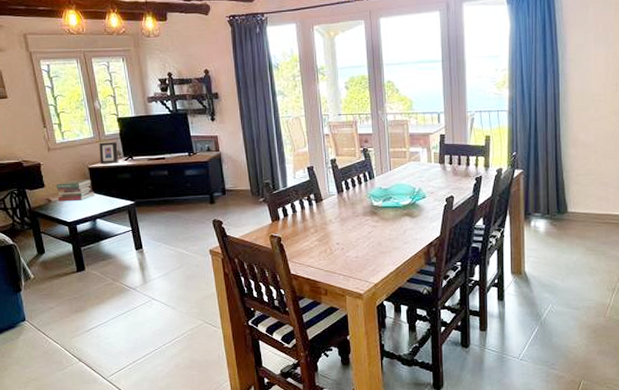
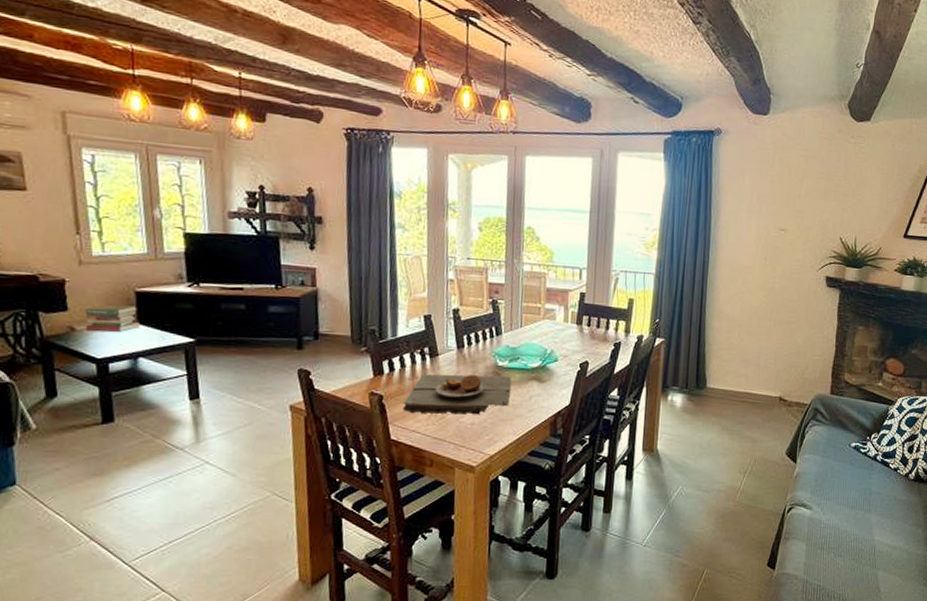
picture frame: present [99,142,118,164] -> none [152,261,180,289]
plate: none [298,214,387,250] -> present [402,373,511,415]

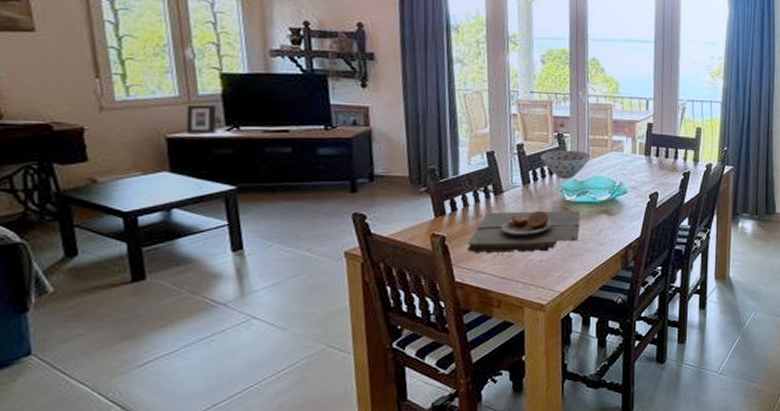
books: present [84,304,140,333] -> none [107,153,172,184]
picture frame: none [152,261,180,289] -> present [186,104,217,134]
bowl: none [475,316,525,345] -> present [540,150,592,179]

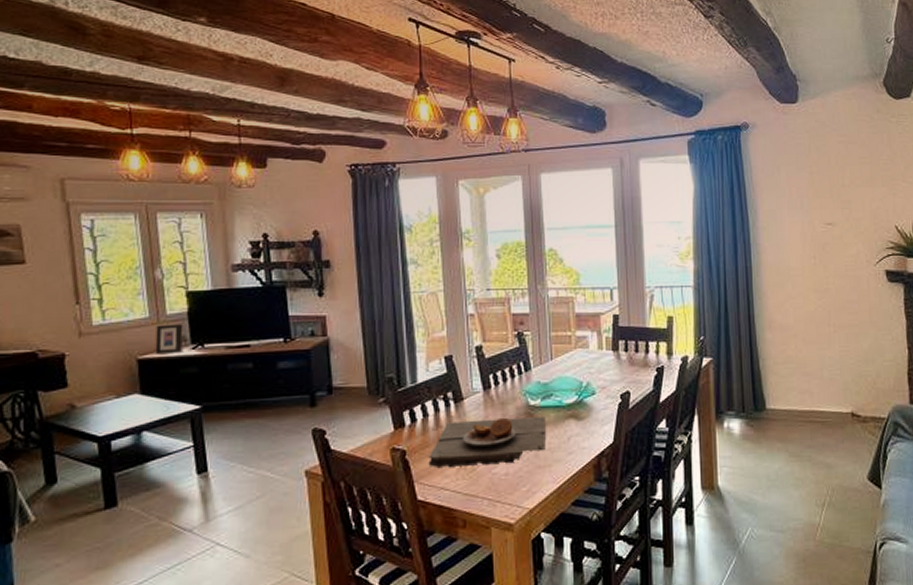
bowl: present [540,150,592,179] -> none [501,349,555,382]

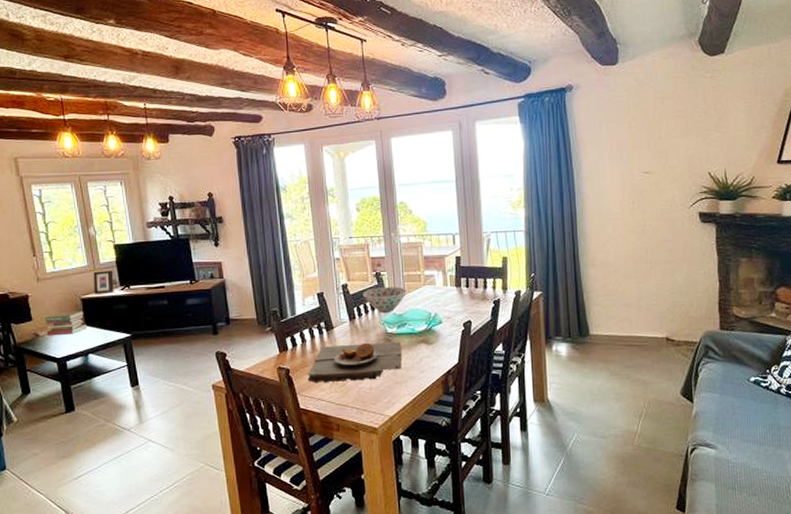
books: none [85,375,142,408] -> present [45,311,87,336]
bowl: none [501,349,555,382] -> present [362,286,408,314]

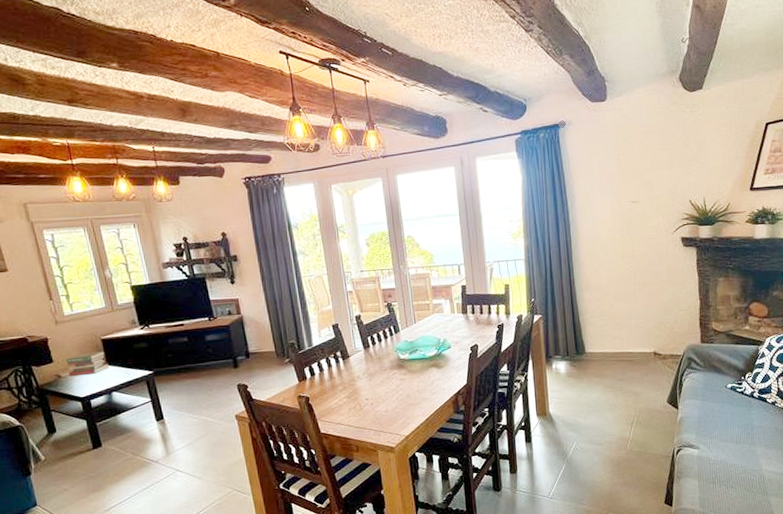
picture frame: present [93,270,114,294] -> none [112,311,134,334]
plate: present [307,342,402,383] -> none [326,367,415,409]
bowl: present [362,286,408,314] -> none [375,315,418,341]

